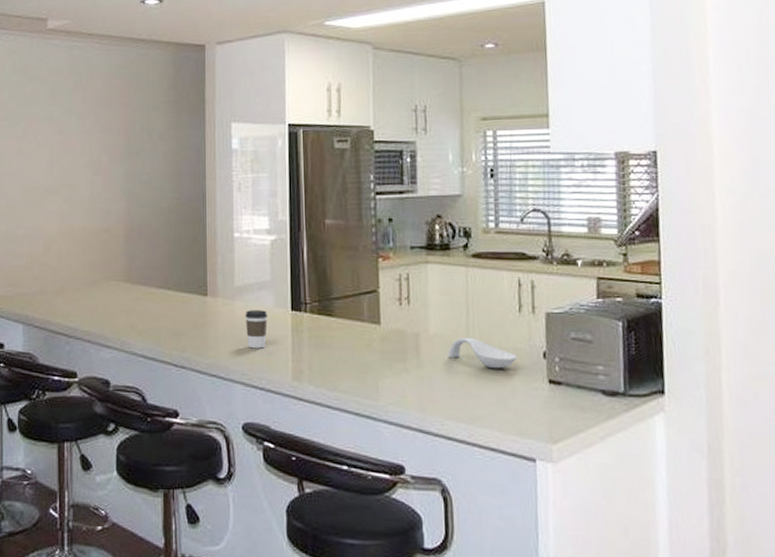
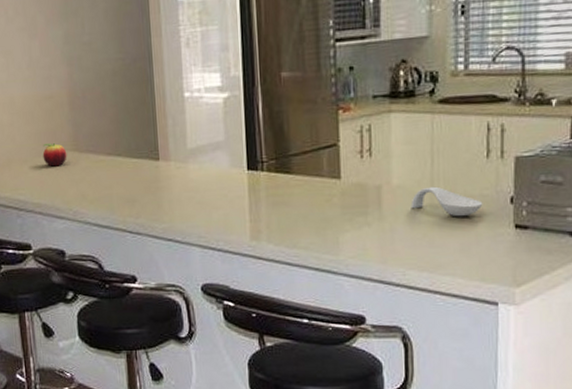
fruit: none [96,274,119,296] -> present [42,143,67,167]
coffee cup: present [245,310,268,349] -> none [199,171,223,211]

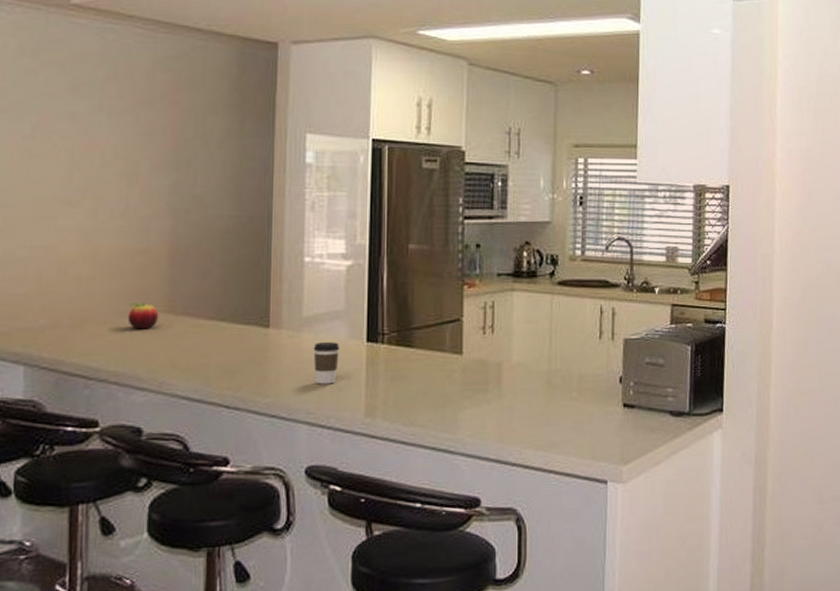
coffee cup: none [199,171,223,211] -> present [313,342,339,385]
spoon rest: present [410,186,483,217] -> none [529,365,595,396]

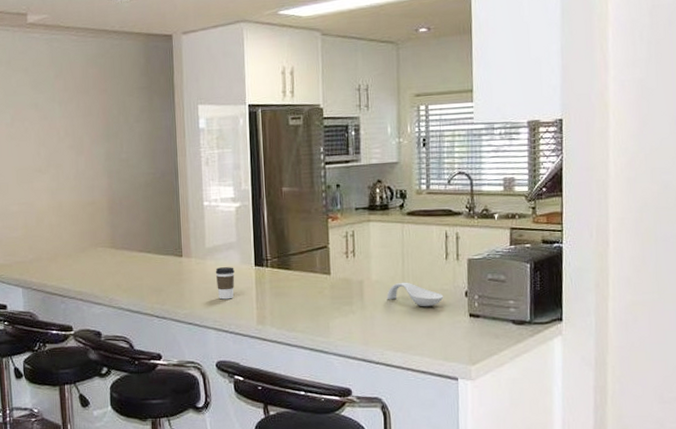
fruit: present [127,303,159,330] -> none [85,241,106,261]
spoon rest: none [529,365,595,396] -> present [386,282,444,307]

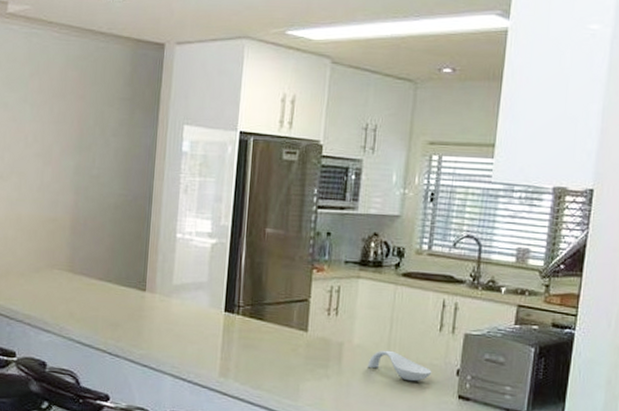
coffee cup: present [215,267,235,300] -> none [180,308,202,345]

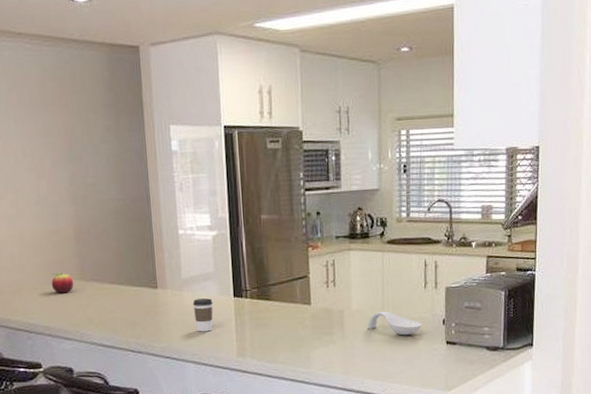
fruit: none [39,261,62,284] -> present [51,273,74,294]
coffee cup: none [180,308,202,345] -> present [192,298,213,332]

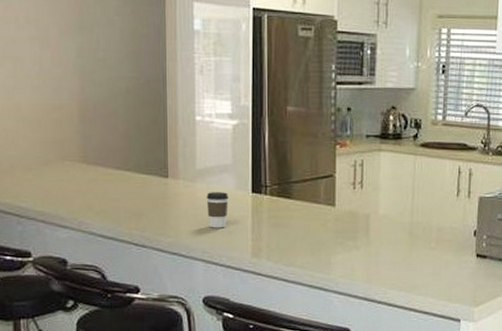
fruit: present [51,273,74,294] -> none [48,153,75,176]
spoon rest: present [367,311,422,336] -> none [393,218,452,245]

